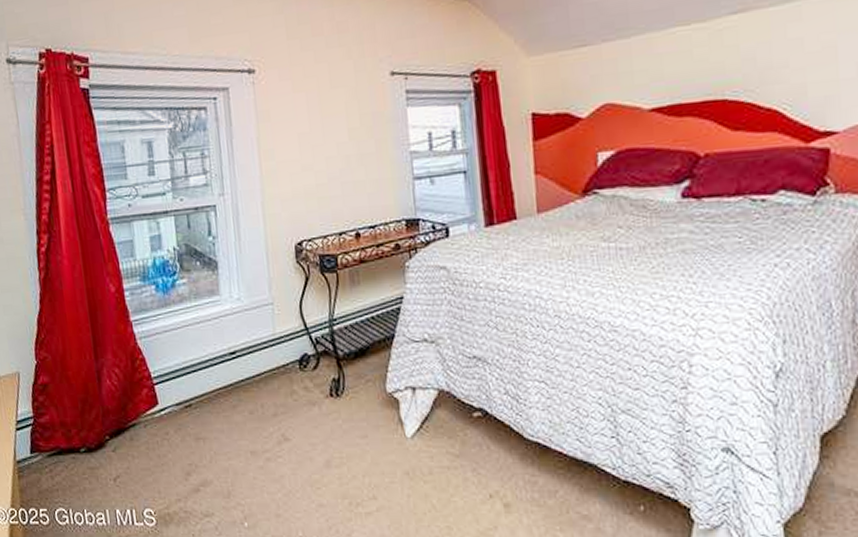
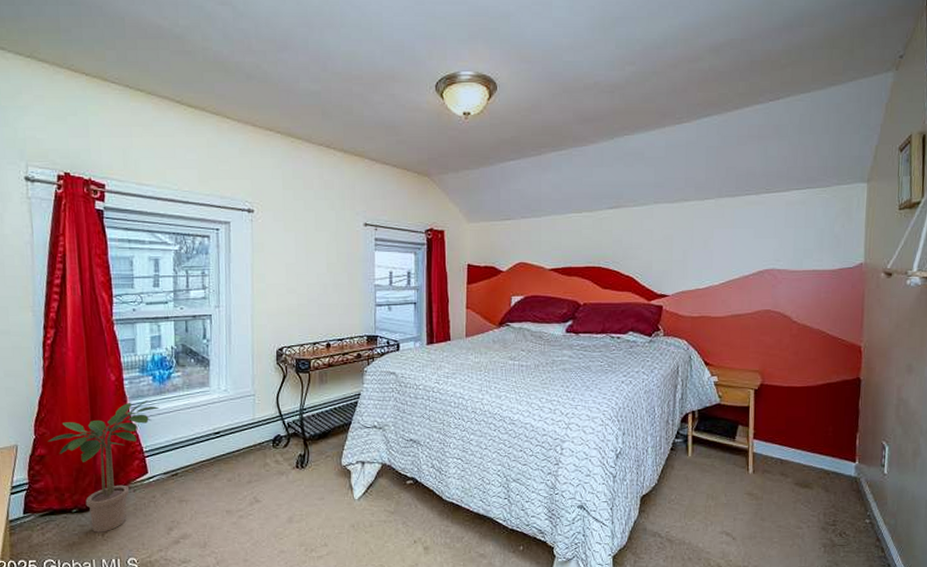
potted plant: none [50,315,166,477] -> present [48,400,160,533]

